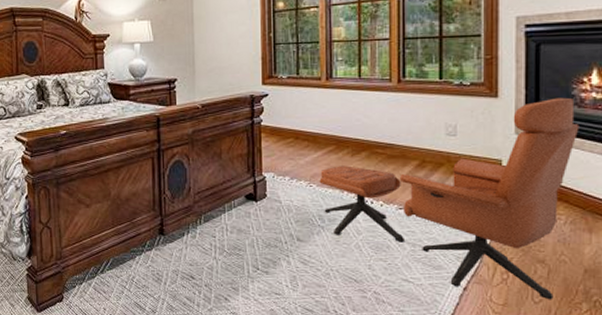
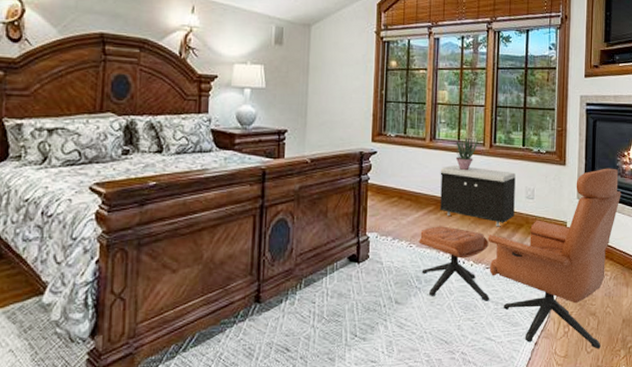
storage bench: none [339,103,432,166] -> present [440,164,516,227]
potted plant: none [356,73,383,109] -> present [455,137,478,171]

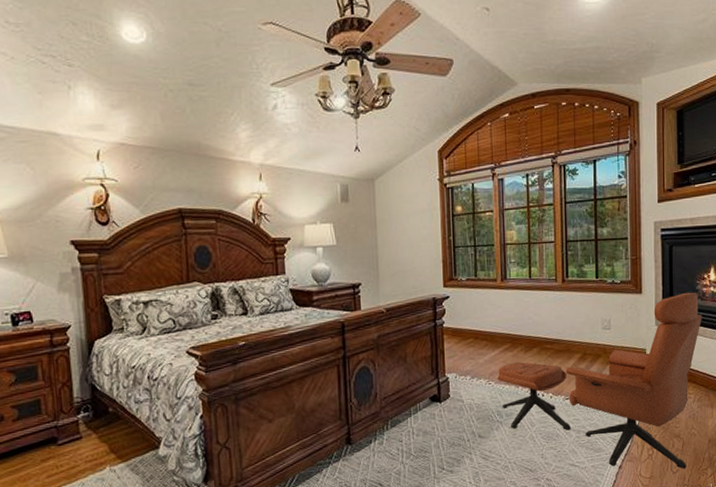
storage bench: present [440,164,516,227] -> none [513,302,591,359]
potted plant: present [455,137,478,171] -> none [527,274,550,308]

